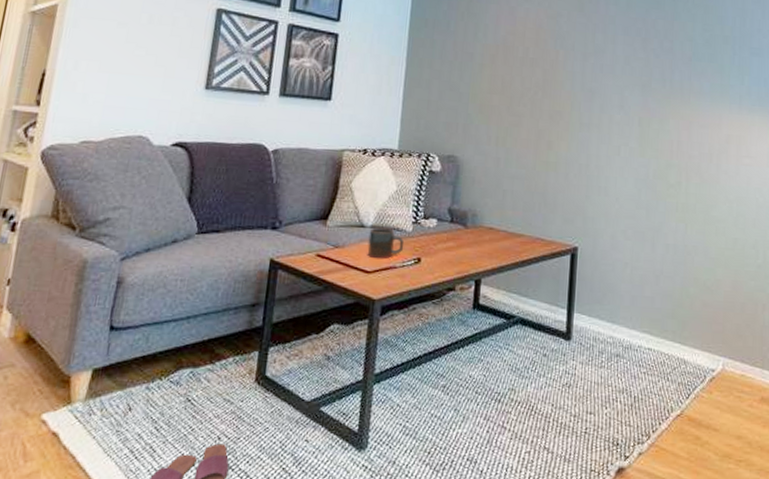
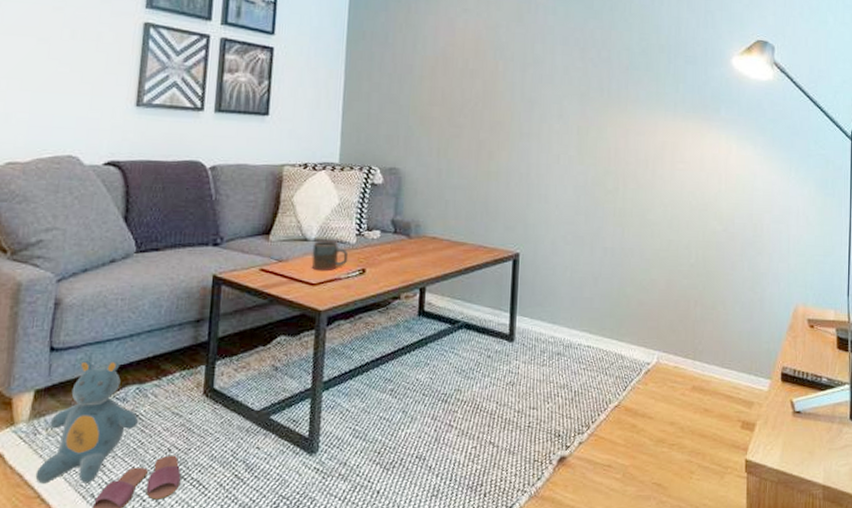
stuffed animal: none [87,339,191,469] -> present [35,358,139,484]

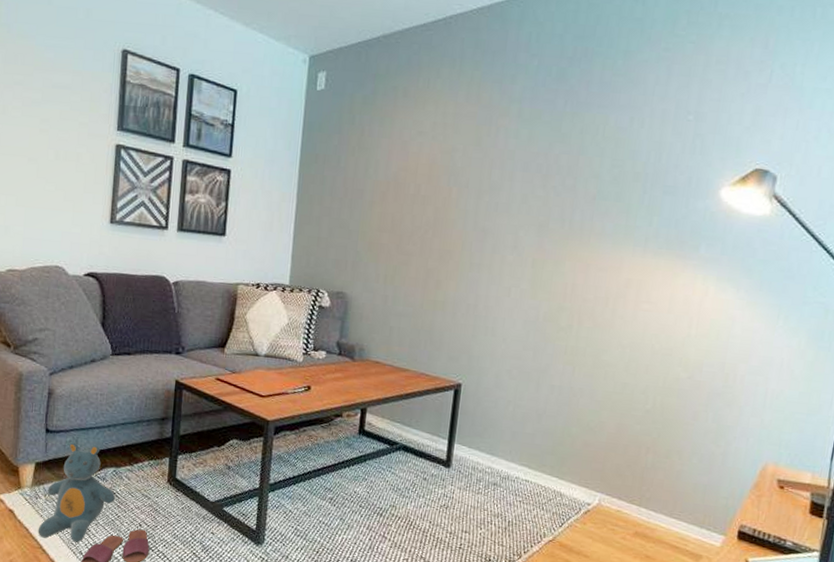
mug: present [311,240,348,272] -> none [262,356,295,386]

